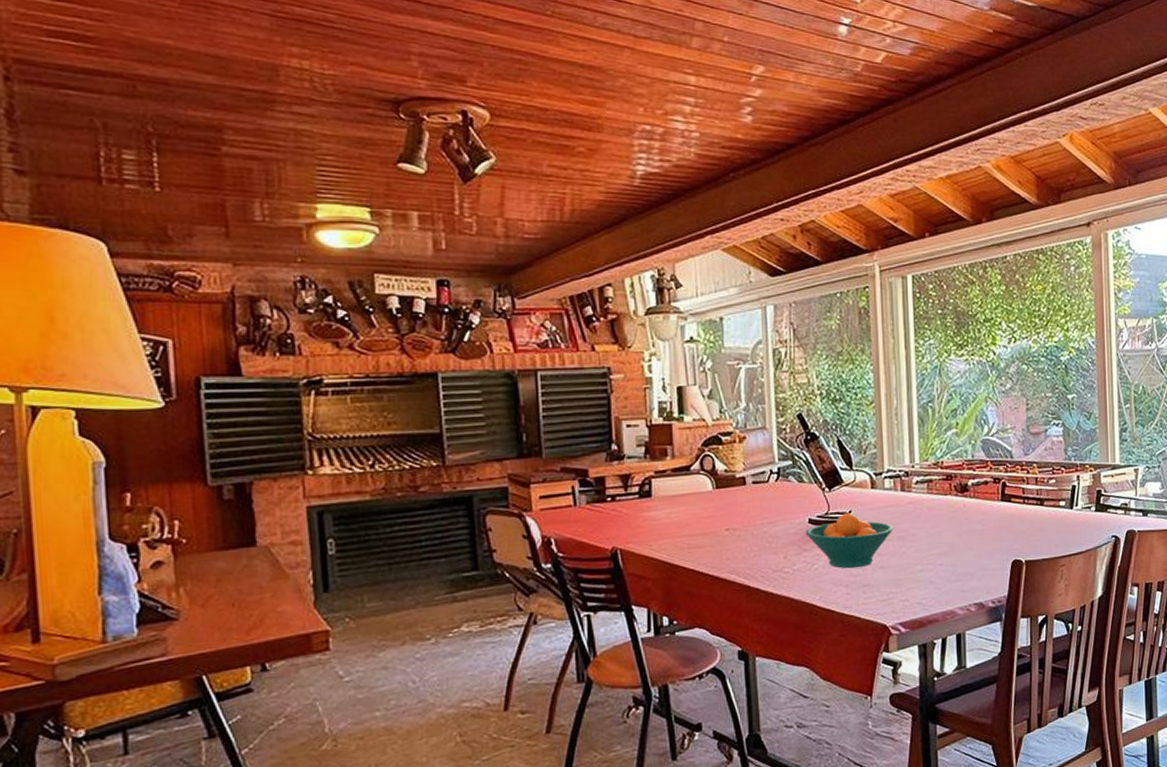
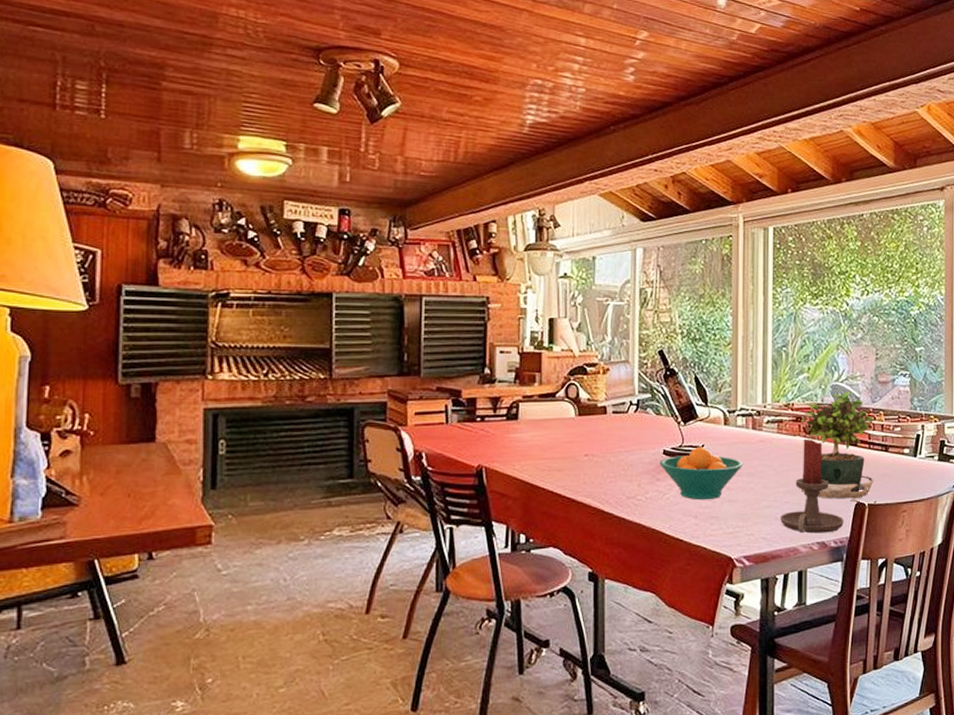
candle holder: none [935,497,1002,595] -> present [781,438,845,533]
potted plant: none [951,444,1035,561] -> present [798,390,877,505]

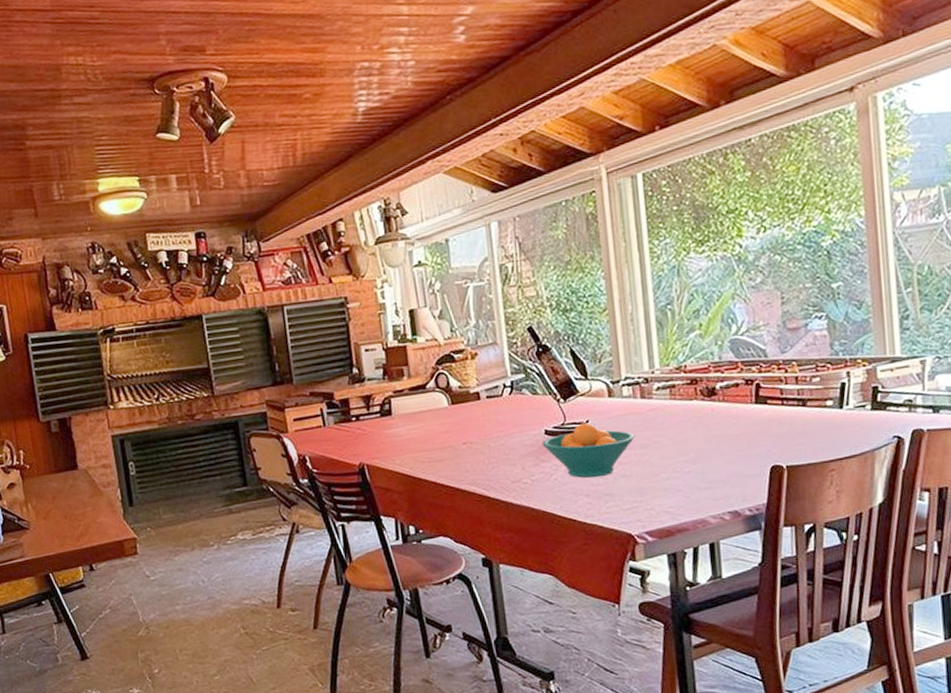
candle holder: present [781,438,845,533] -> none [683,401,759,503]
potted plant: present [798,390,877,505] -> none [696,343,798,466]

